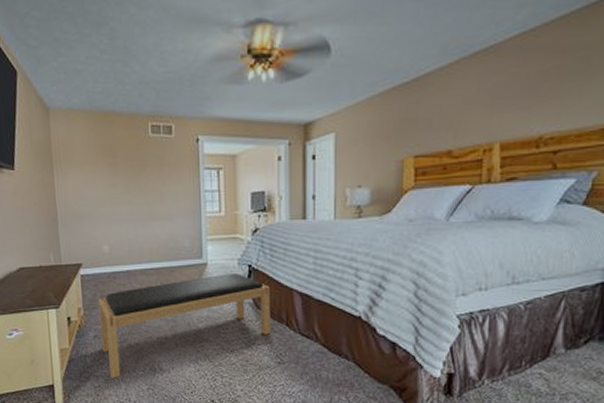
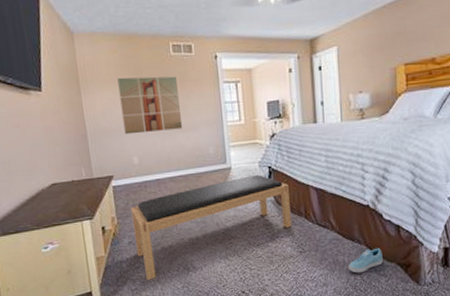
wall art: none [92,158,158,220] -> present [117,76,183,135]
sneaker: none [332,366,373,393] -> present [348,247,383,273]

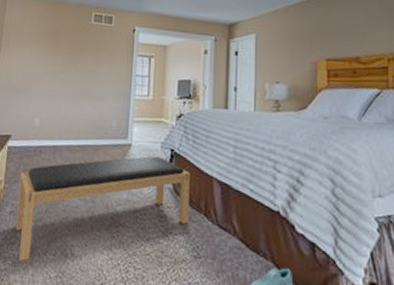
wall art: present [117,76,183,135] -> none [32,39,93,97]

